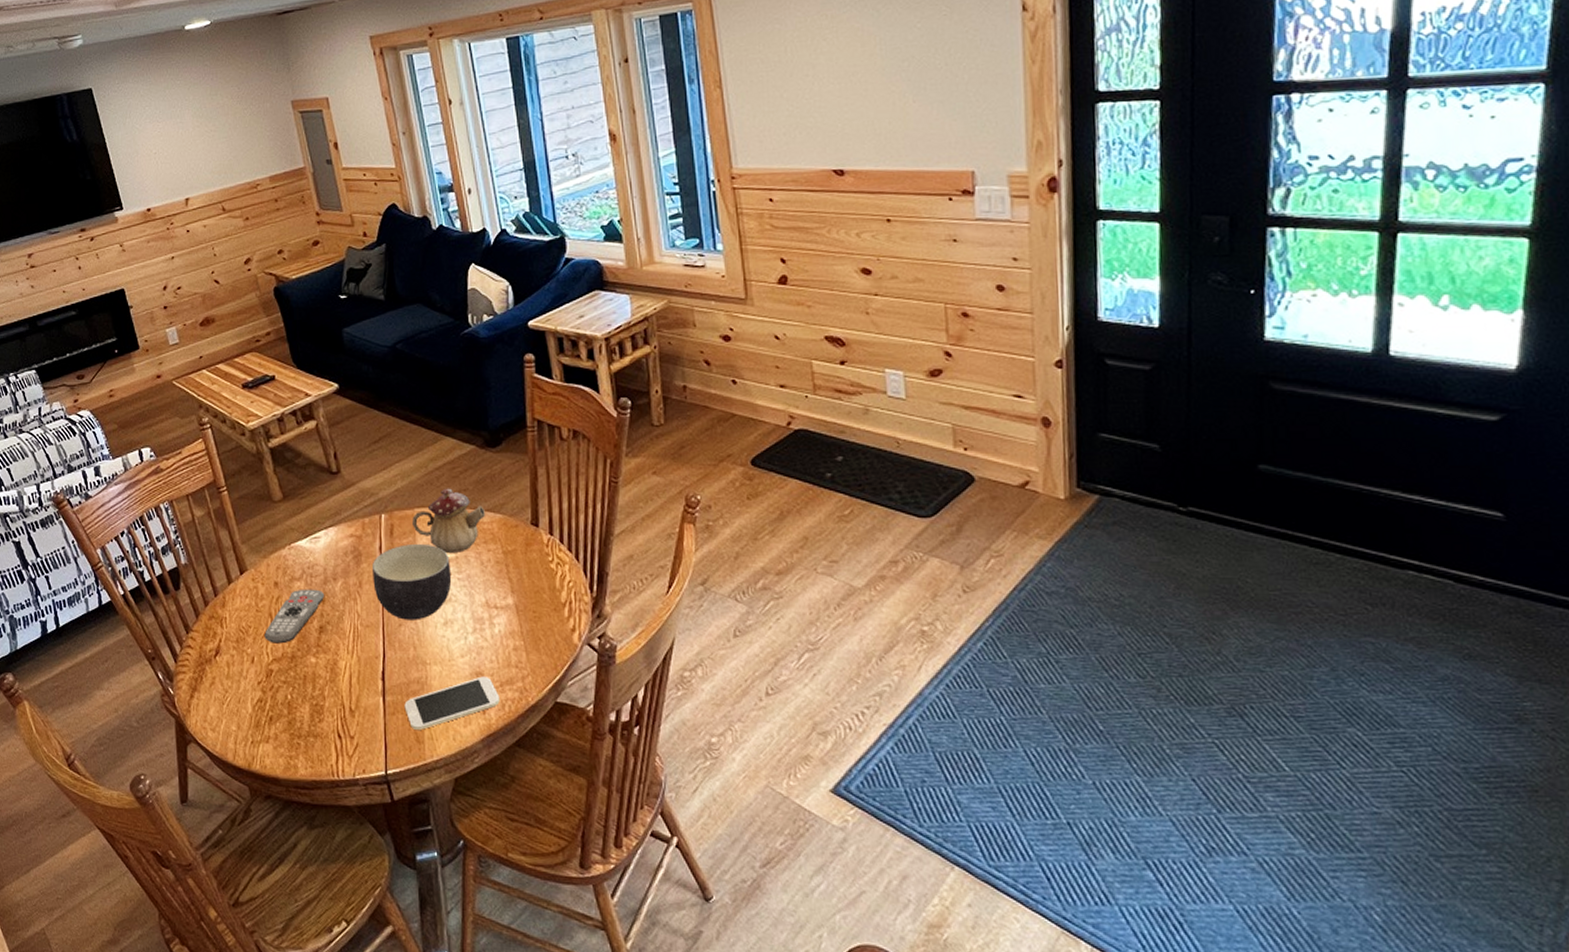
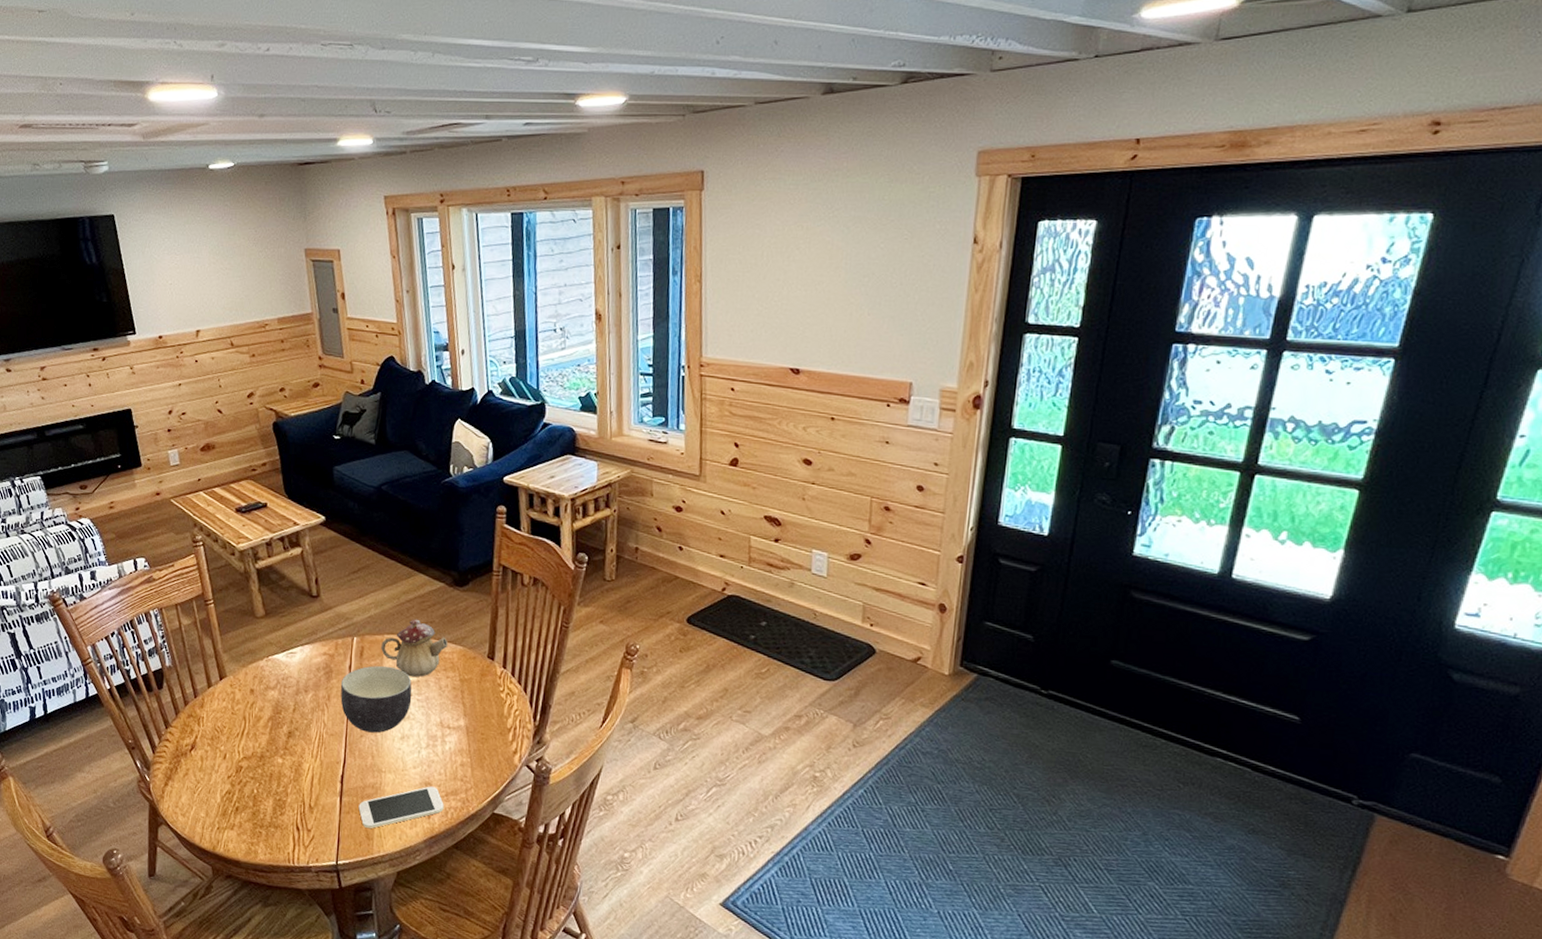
remote control: present [264,589,325,644] -> none [237,697,296,744]

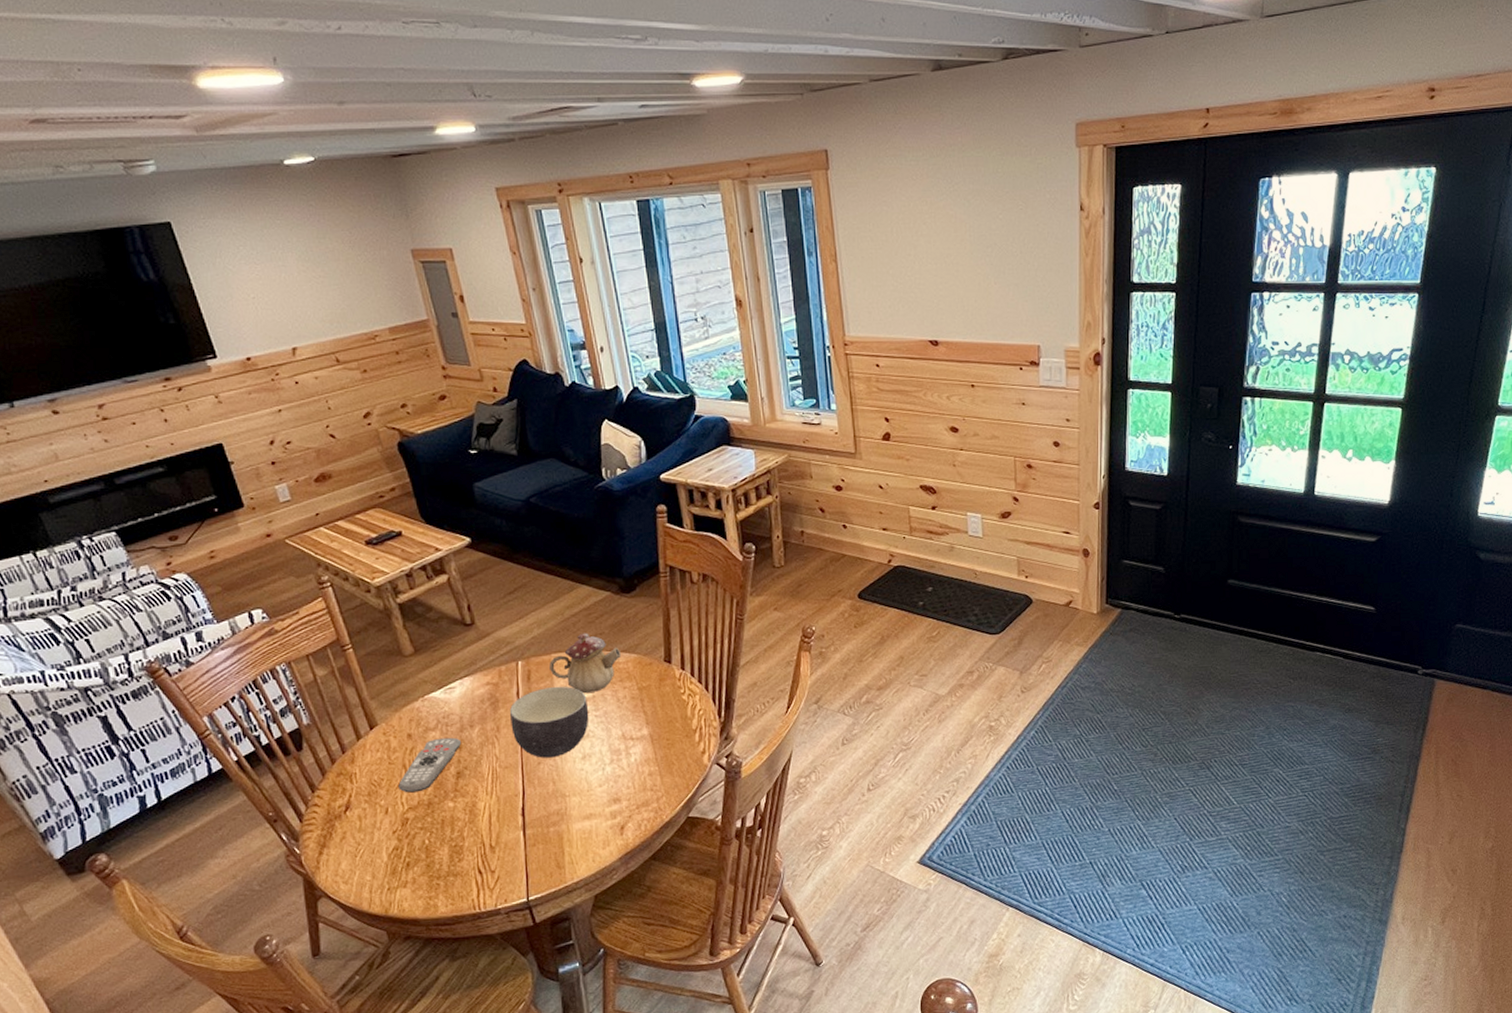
remote control: none [237,697,296,744] -> present [398,737,462,793]
smartphone: present [358,786,444,829] -> none [544,801,636,857]

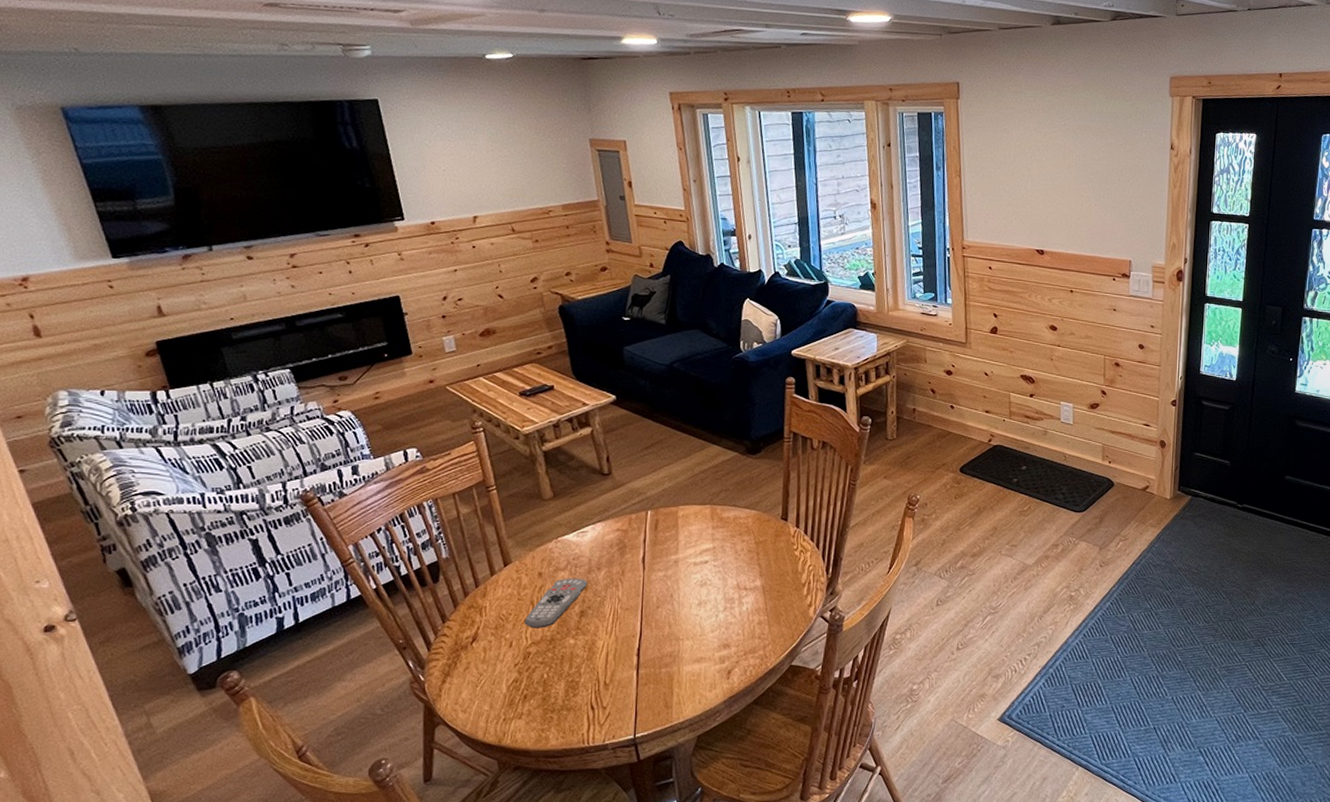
bowl: present [509,686,589,758] -> none [635,536,708,602]
teapot: present [549,633,621,694] -> none [676,488,742,545]

